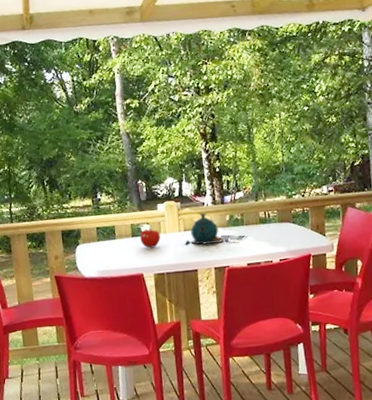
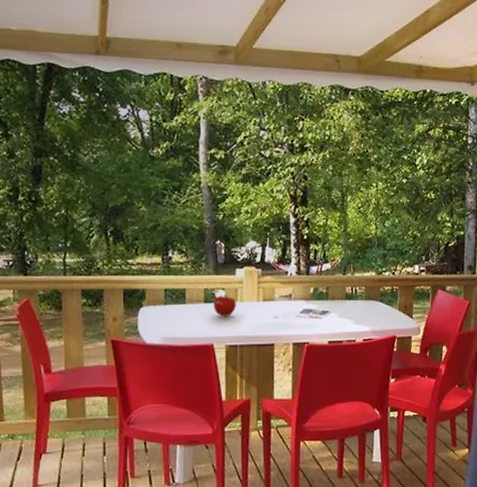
teapot: present [184,212,229,246] -> none [262,282,311,318]

